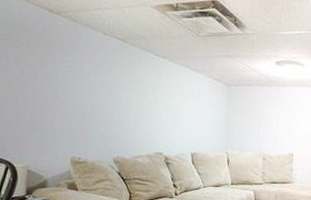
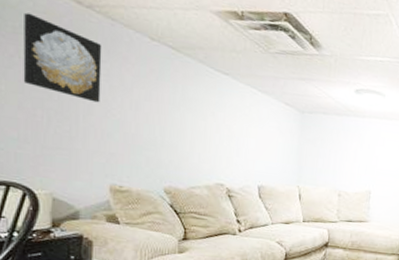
wall art: none [9,23,67,90] -> present [23,12,102,103]

